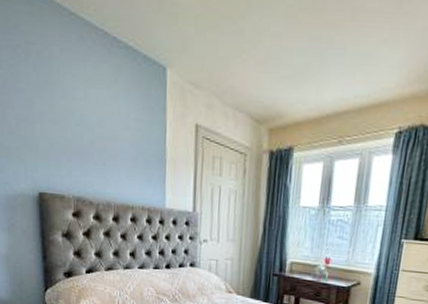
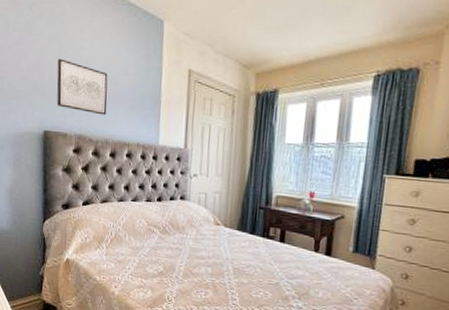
wall art: none [49,110,107,175] -> present [56,58,108,115]

